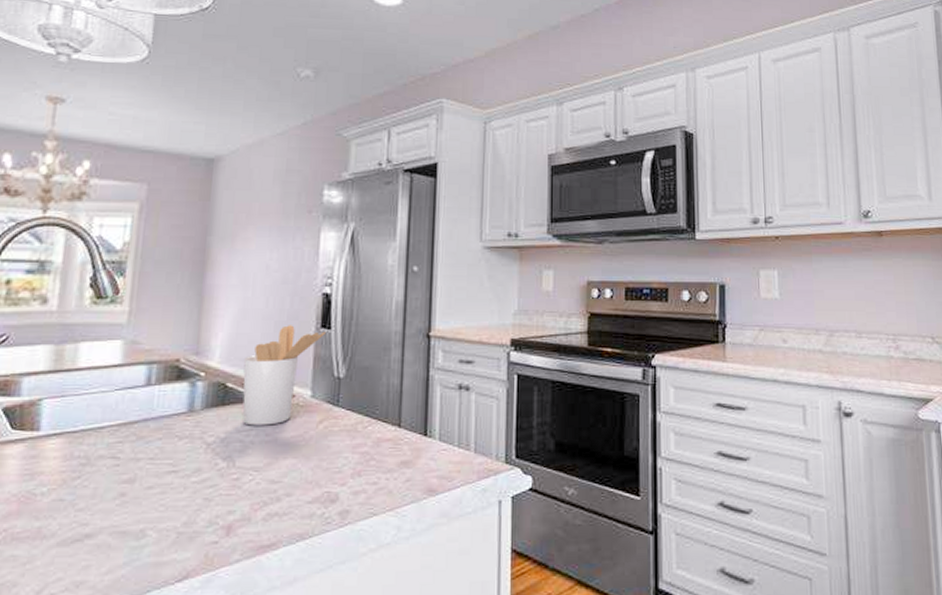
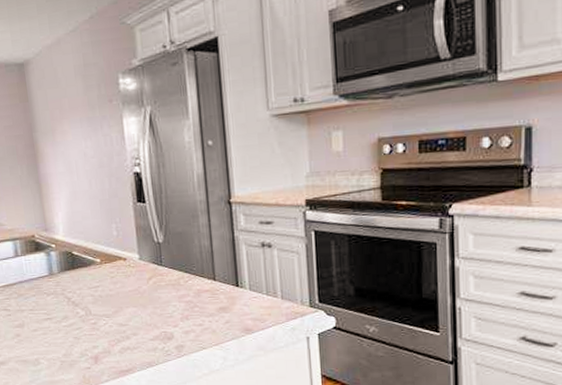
utensil holder: present [242,325,327,426] -> none [82,202,143,284]

